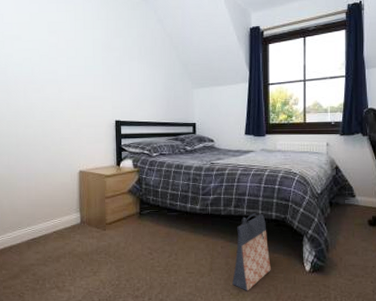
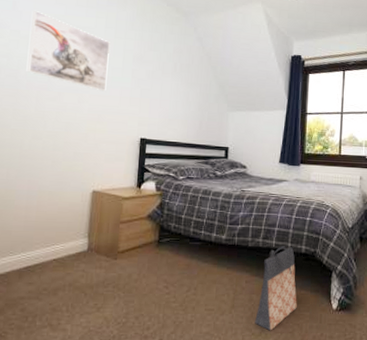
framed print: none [11,12,81,80] -> present [26,11,110,92]

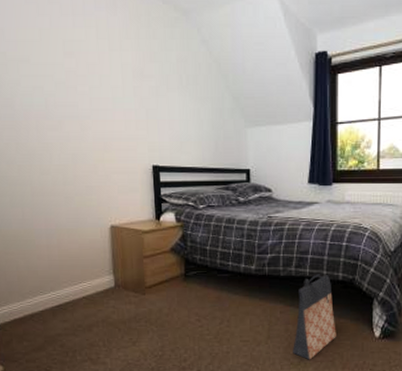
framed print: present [26,11,110,92] -> none [14,26,108,116]

